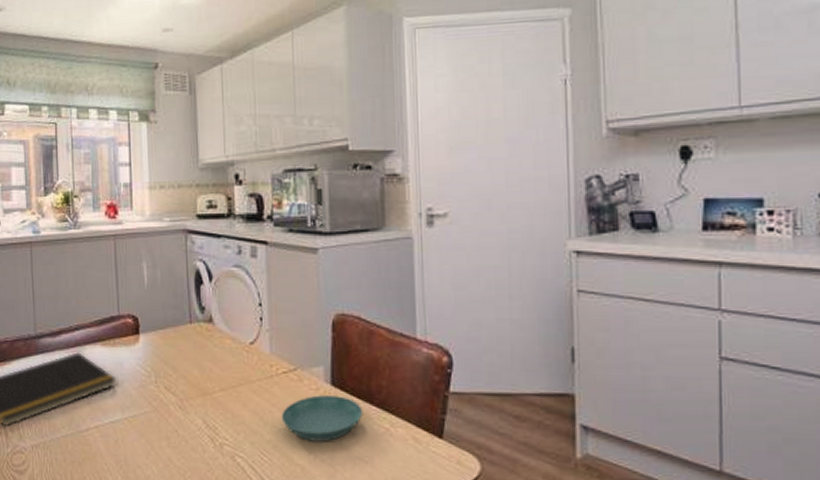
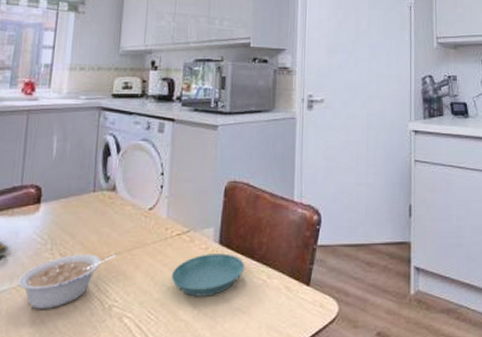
legume: none [129,388,221,443] -> present [18,253,117,310]

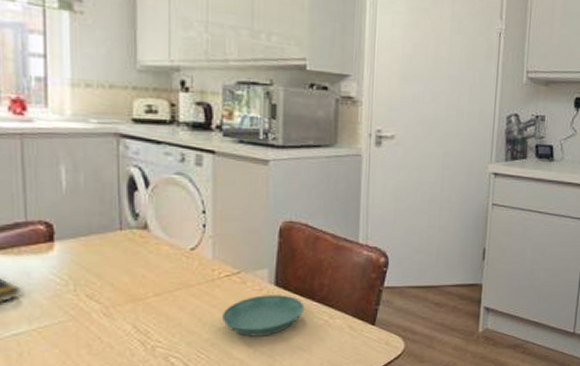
legume: present [18,253,117,310] -> none [38,295,155,352]

